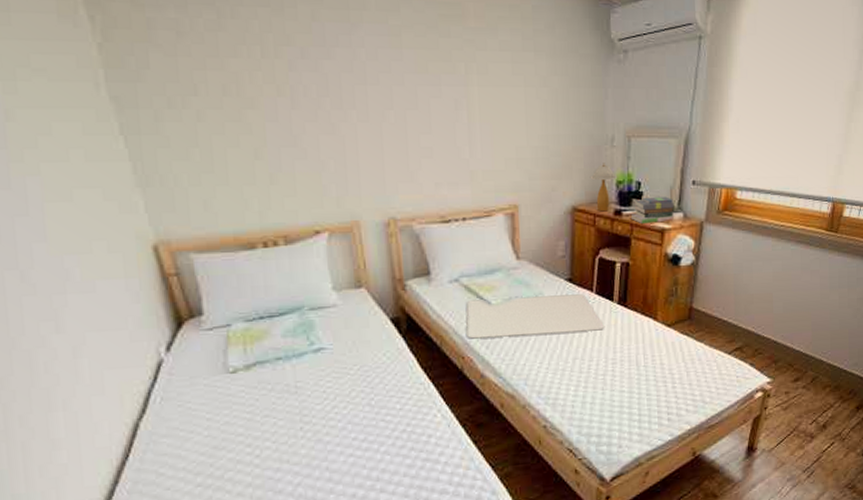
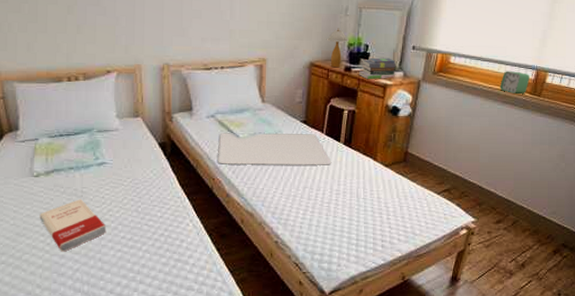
book: none [242,396,333,464] -> present [39,199,107,252]
alarm clock: none [793,205,825,232] -> present [500,71,530,95]

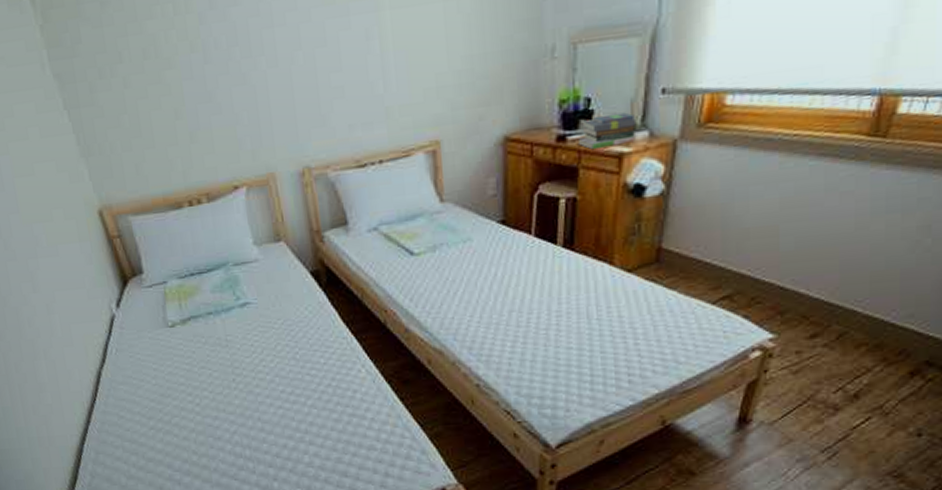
book: present [39,199,107,252] -> none [182,349,262,413]
bath mat: present [218,133,332,165] -> none [387,237,547,291]
table lamp: present [326,28,349,68] -> none [525,79,559,140]
alarm clock: present [500,71,530,95] -> none [813,102,867,140]

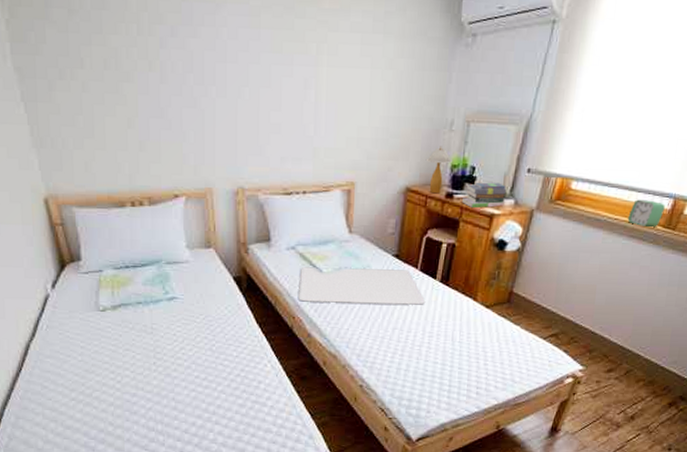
bath mat: none [387,237,547,291] -> present [298,267,426,305]
table lamp: none [525,79,559,140] -> present [425,146,452,194]
alarm clock: none [813,102,867,140] -> present [627,199,665,228]

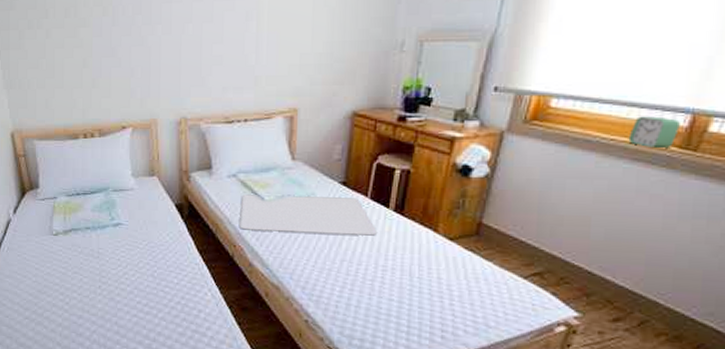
table lamp: present [425,146,452,194] -> none [374,68,404,118]
books: present [461,182,507,209] -> none [416,103,470,132]

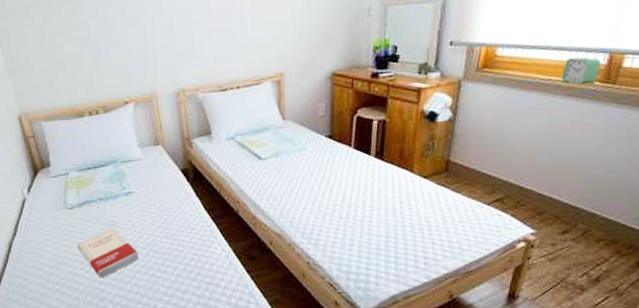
book: none [59,260,122,312] -> present [77,228,139,278]
bath mat: present [240,194,378,236] -> none [240,149,363,187]

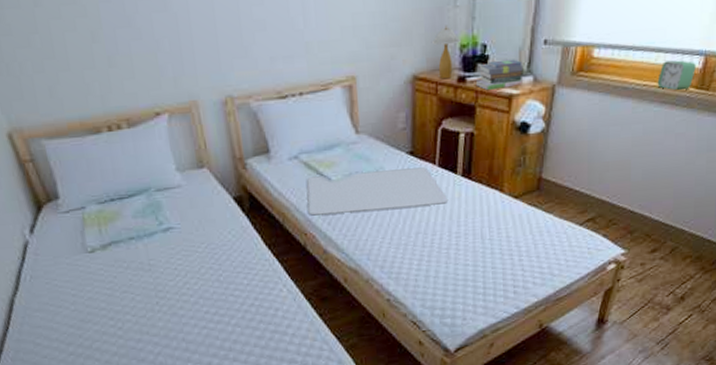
book: present [77,228,139,278] -> none [103,273,186,336]
bath mat: none [240,149,363,187] -> present [307,167,449,216]
table lamp: none [348,31,374,76] -> present [431,25,460,80]
books: none [387,58,431,85] -> present [475,59,524,91]

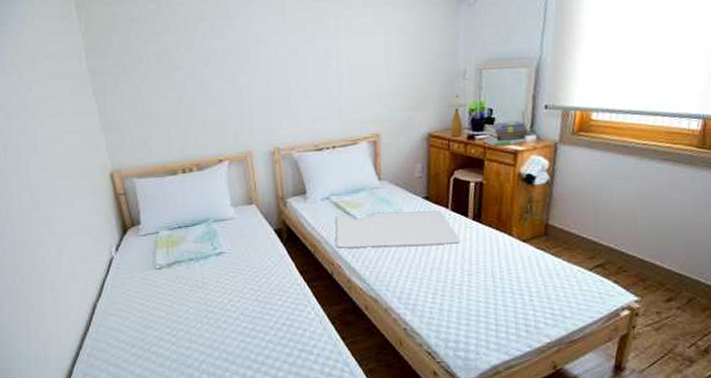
alarm clock: present [657,60,696,91] -> none [657,122,695,150]

